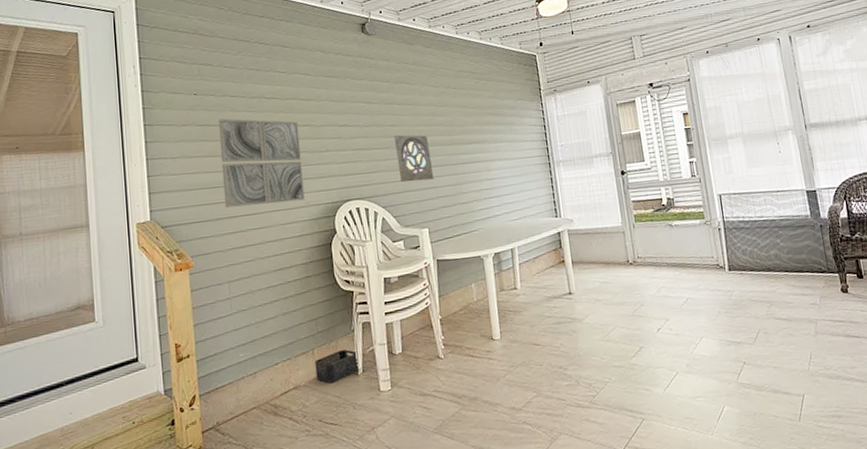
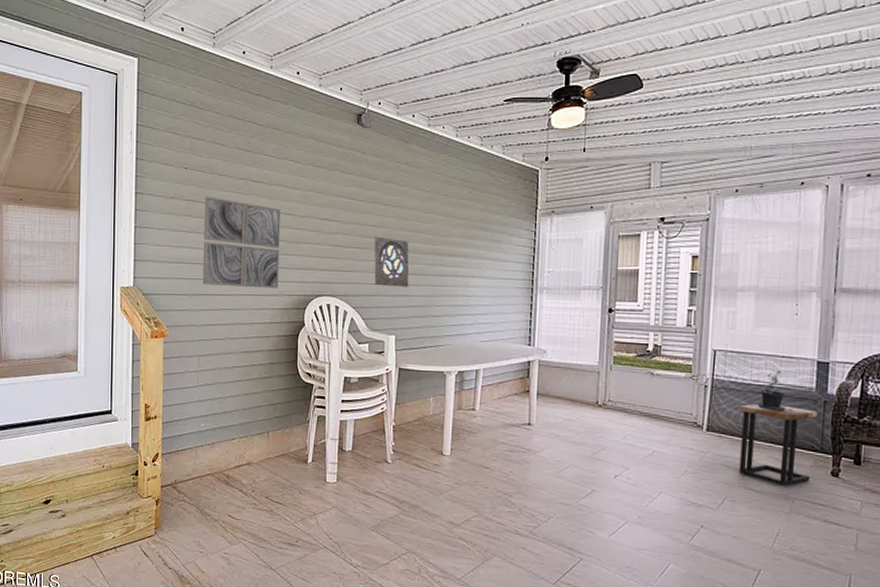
storage bin: present [314,349,358,383] -> none [268,437,309,466]
side table: none [752,235,826,311] -> present [739,403,817,487]
potted plant: none [765,204,797,242] -> present [758,370,794,412]

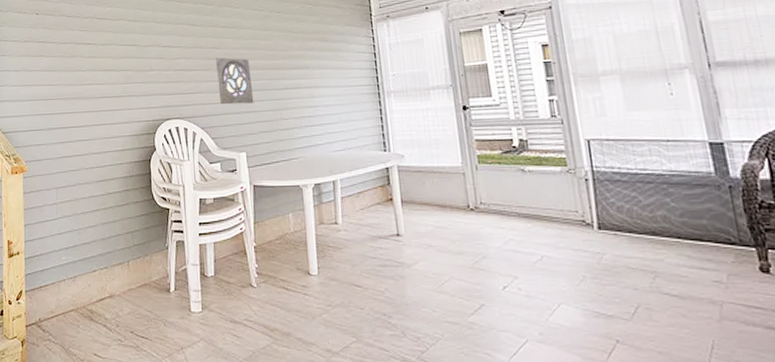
wall art: present [202,196,281,289] -> none [55,36,128,119]
side table: present [739,403,817,487] -> none [630,194,736,289]
potted plant: present [758,370,794,412] -> none [650,155,695,201]

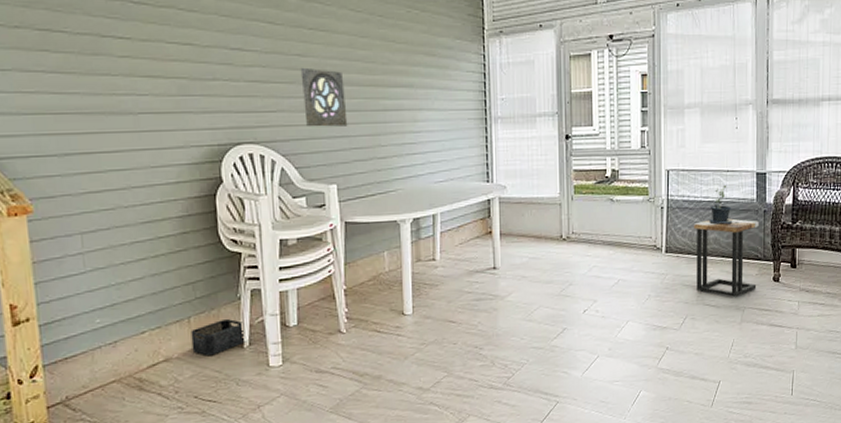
storage bin: none [129,264,170,297] -> present [191,318,244,356]
side table: none [630,194,736,289] -> present [693,218,759,298]
potted plant: none [650,155,695,201] -> present [709,184,739,225]

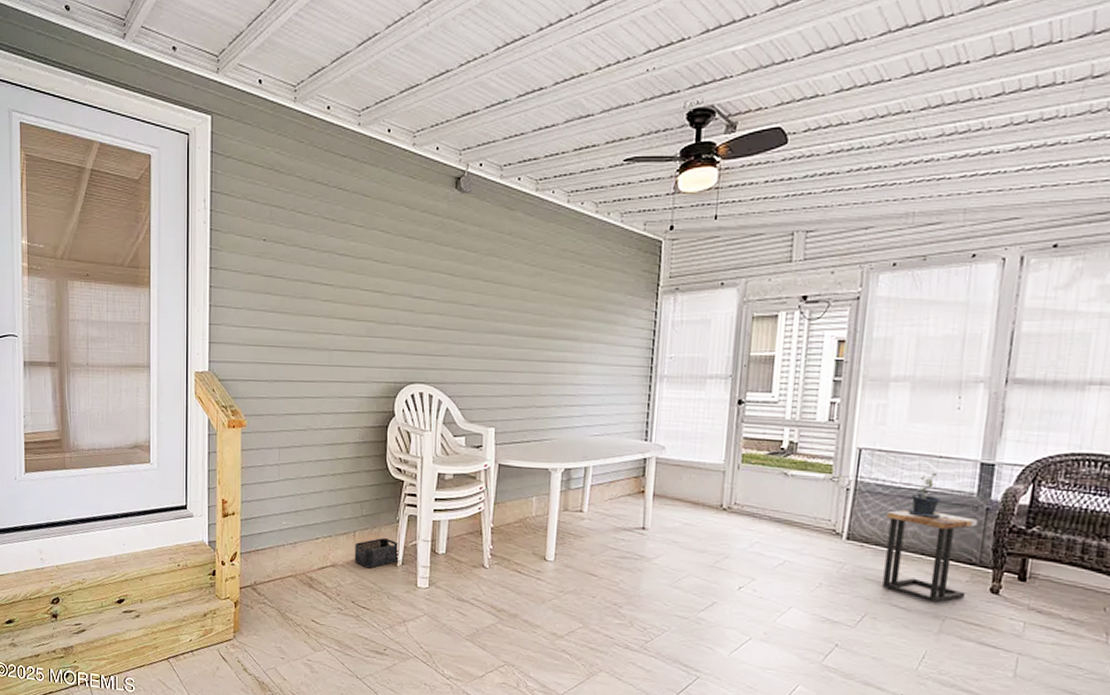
wall ornament: present [300,67,348,127] -> none [472,316,512,374]

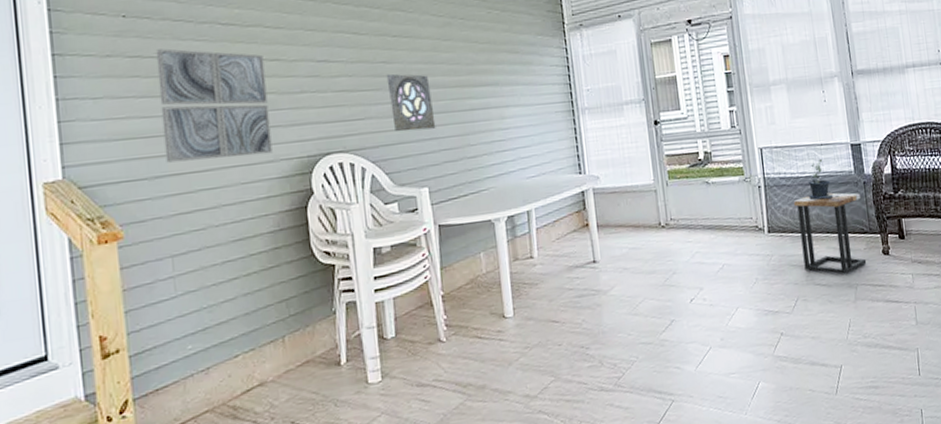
wall art: none [283,272,369,375] -> present [155,48,273,163]
storage bin: present [354,537,398,568] -> none [285,334,341,377]
wall ornament: none [472,316,512,374] -> present [386,73,436,132]

